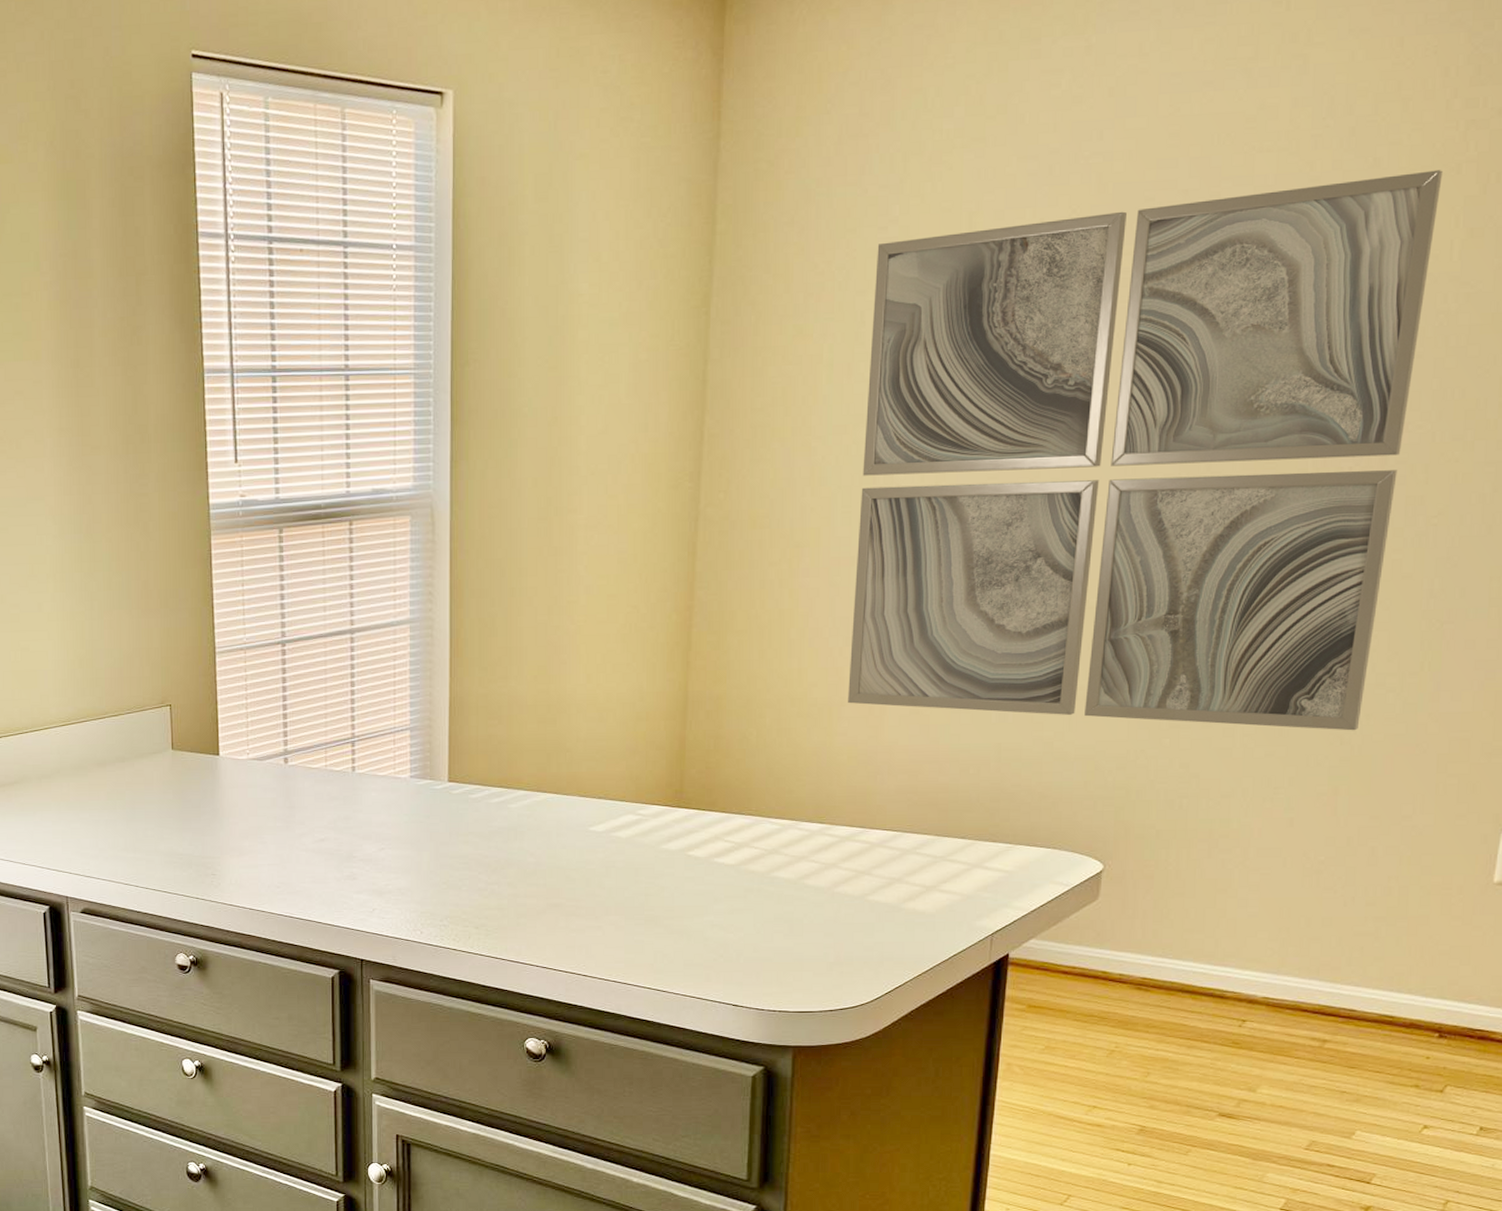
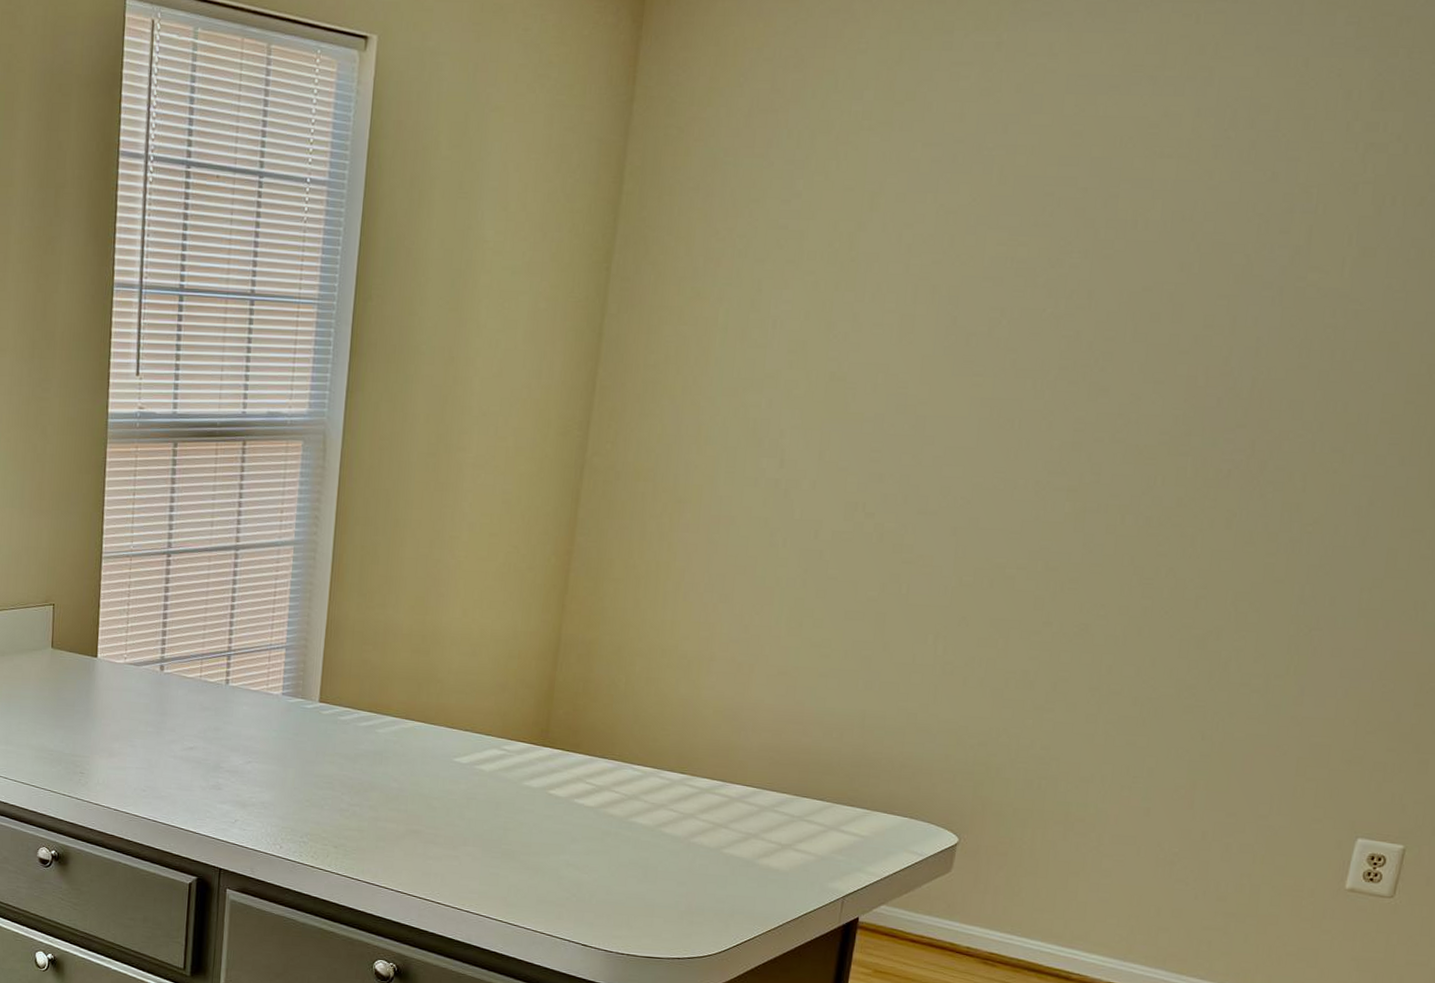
wall art: present [848,170,1443,731] -> none [718,188,1339,728]

